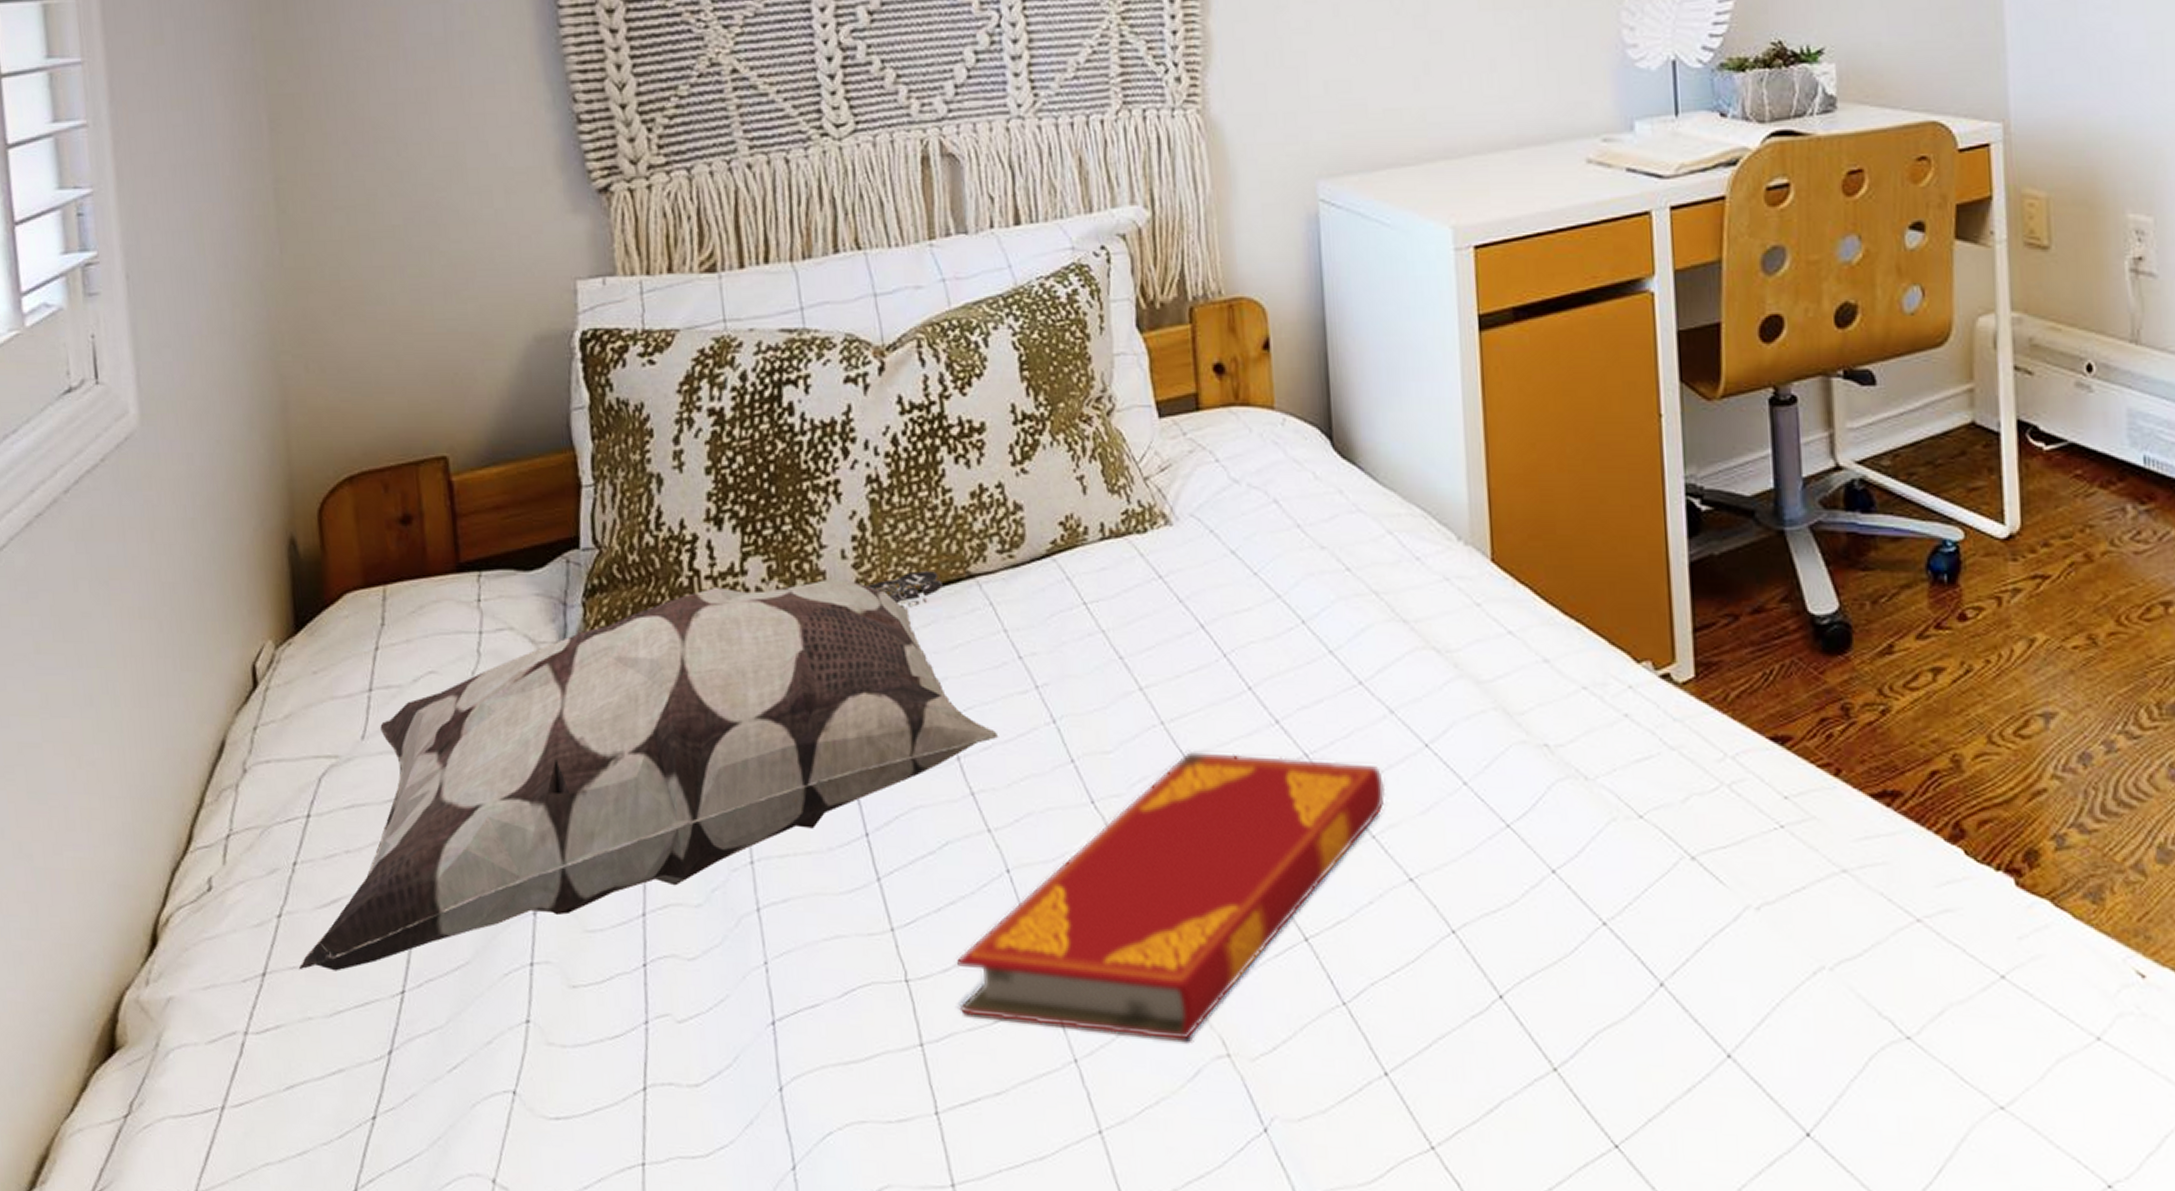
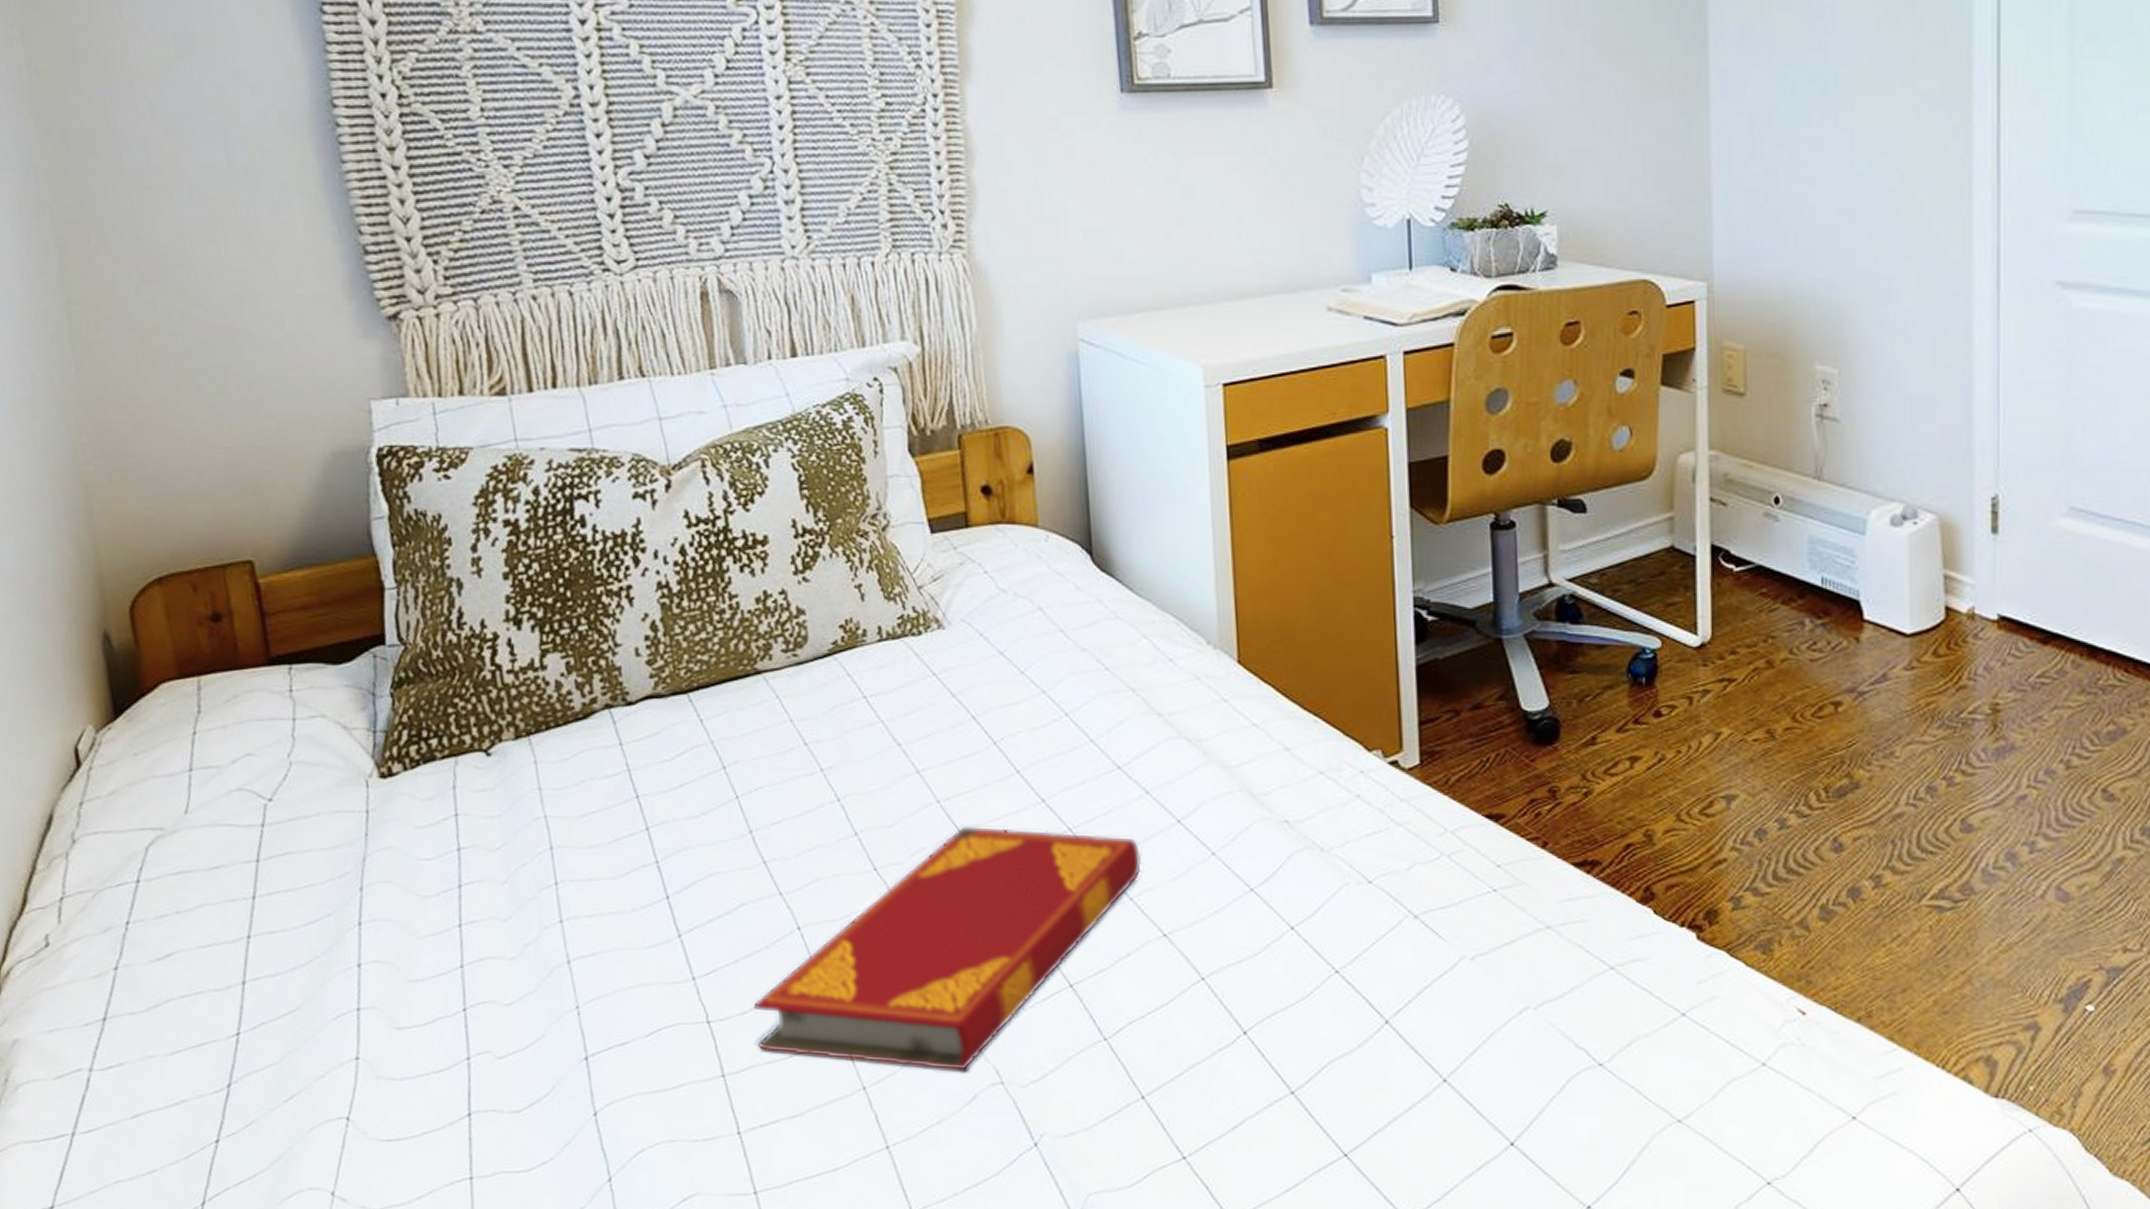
decorative pillow: present [298,571,999,972] -> none [137,667,788,1016]

